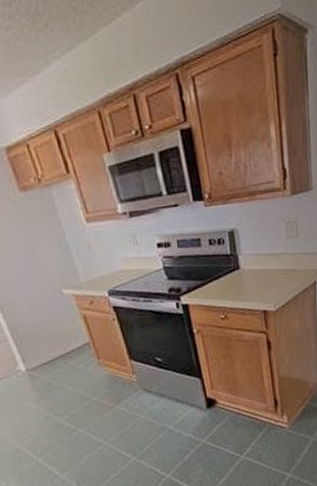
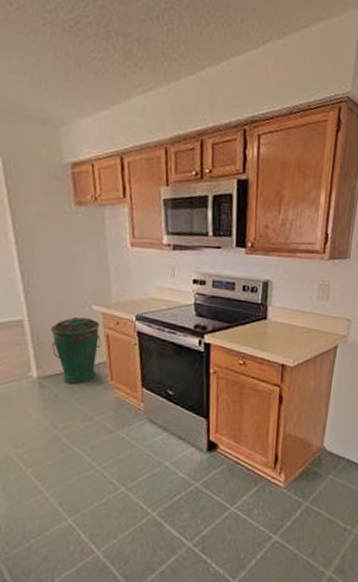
trash can: none [26,303,83,371] -> present [50,317,102,385]

